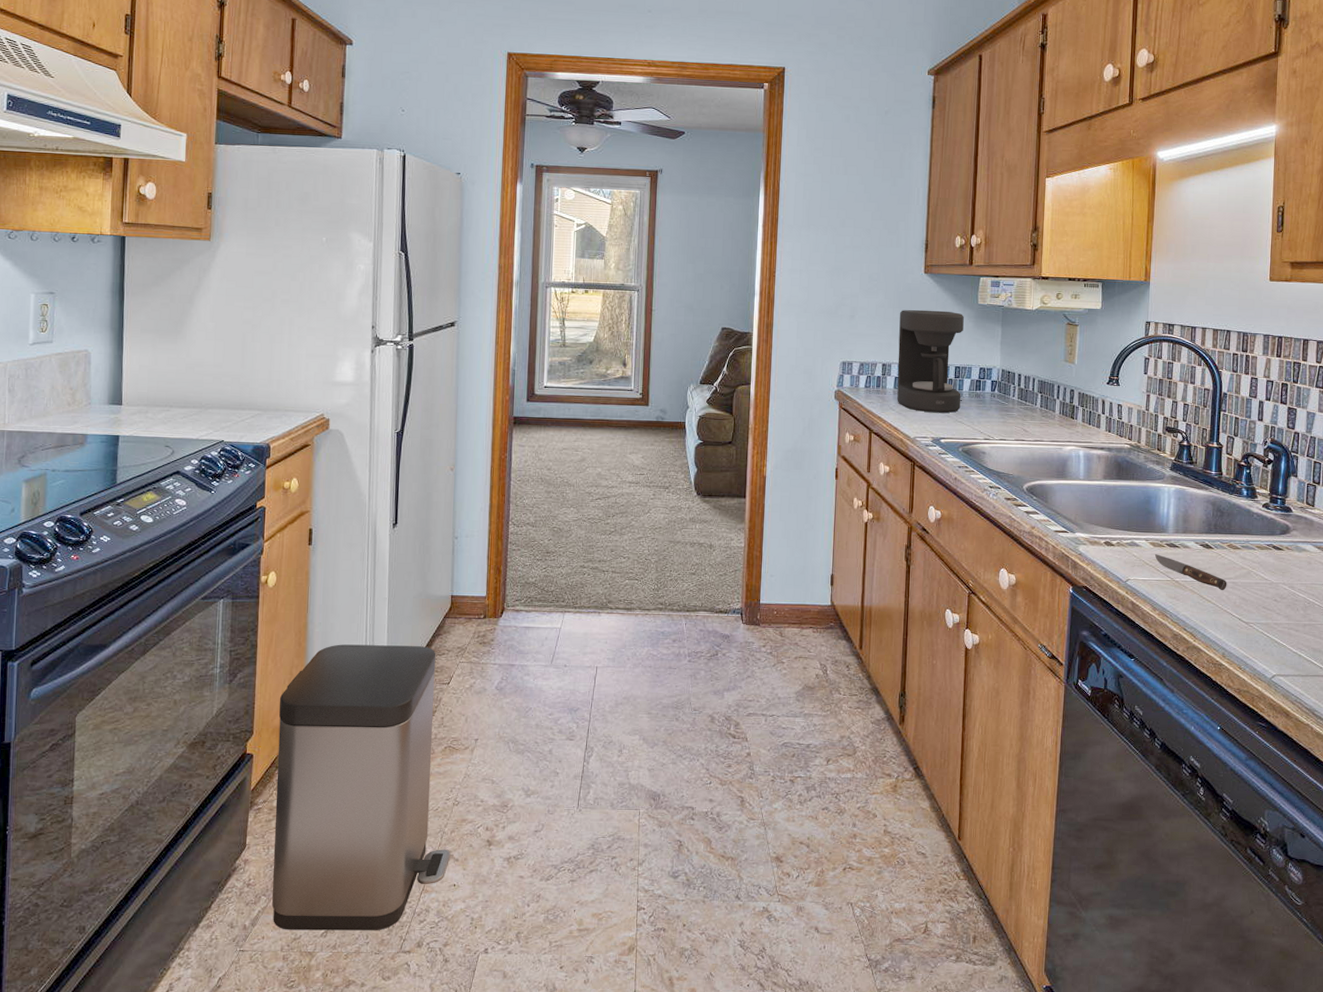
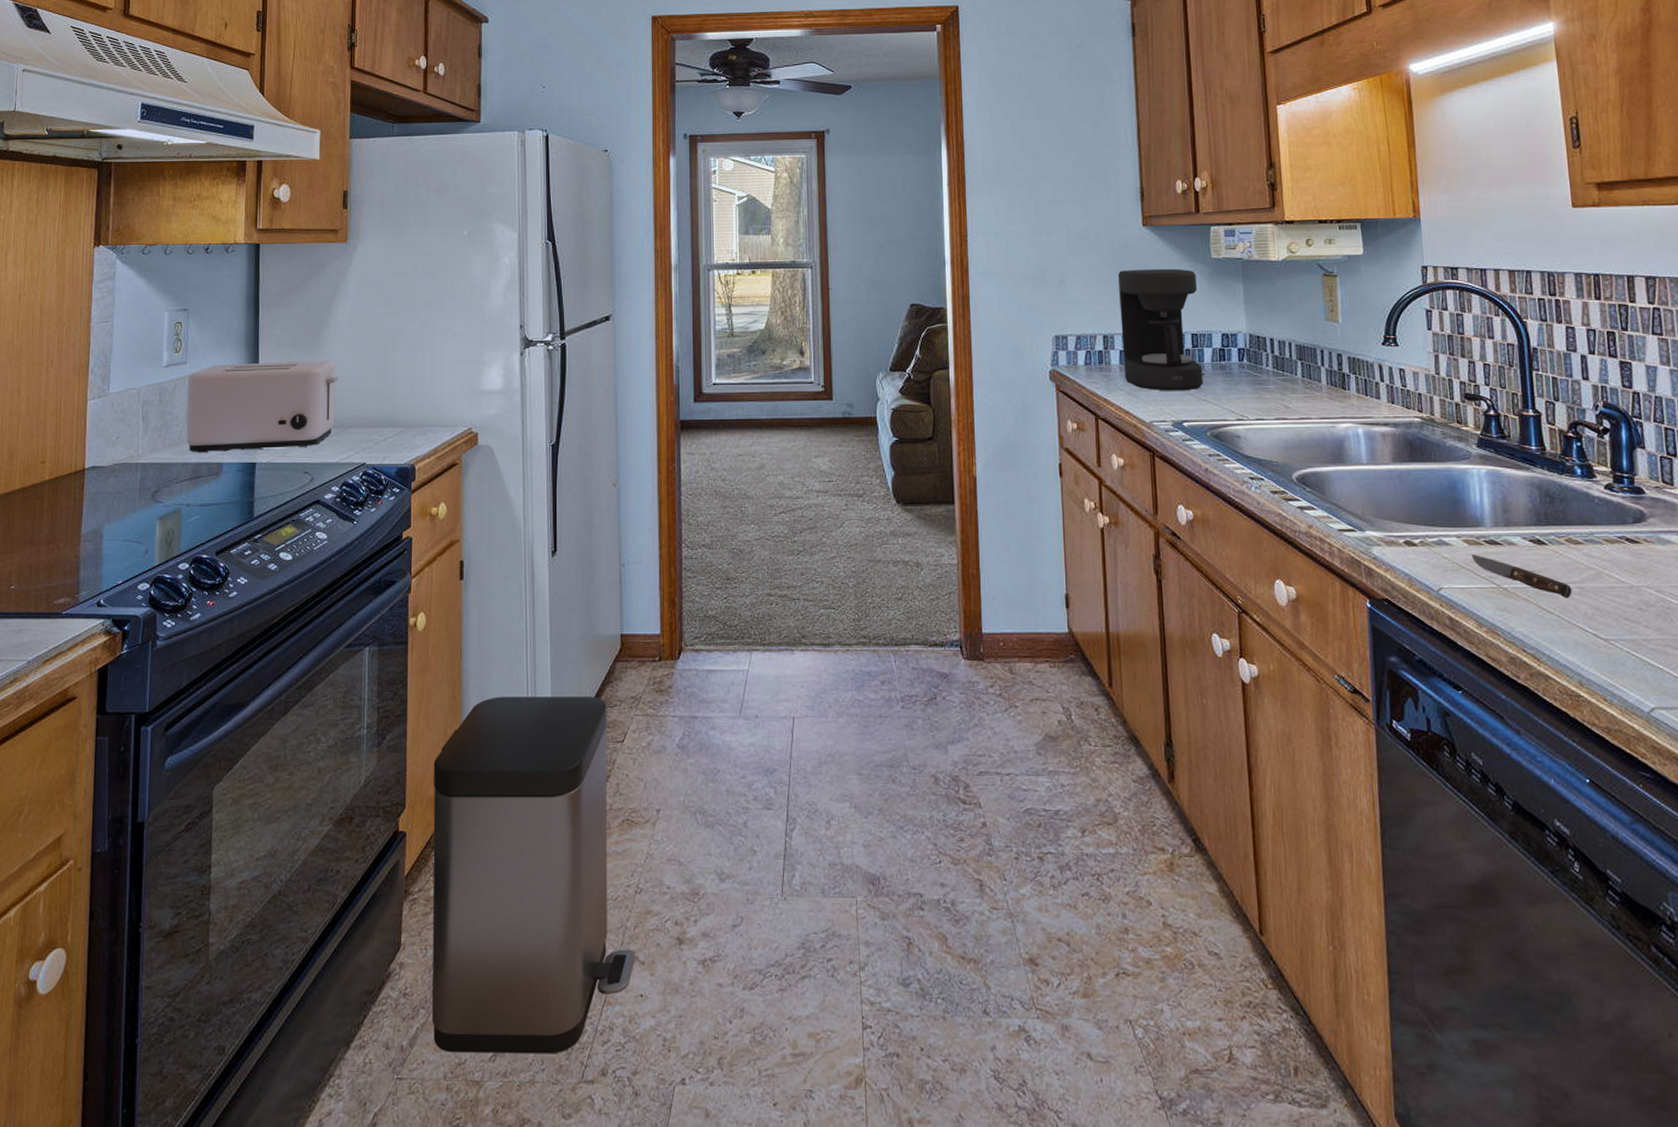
toaster: none [51,345,199,424] -> present [186,361,338,453]

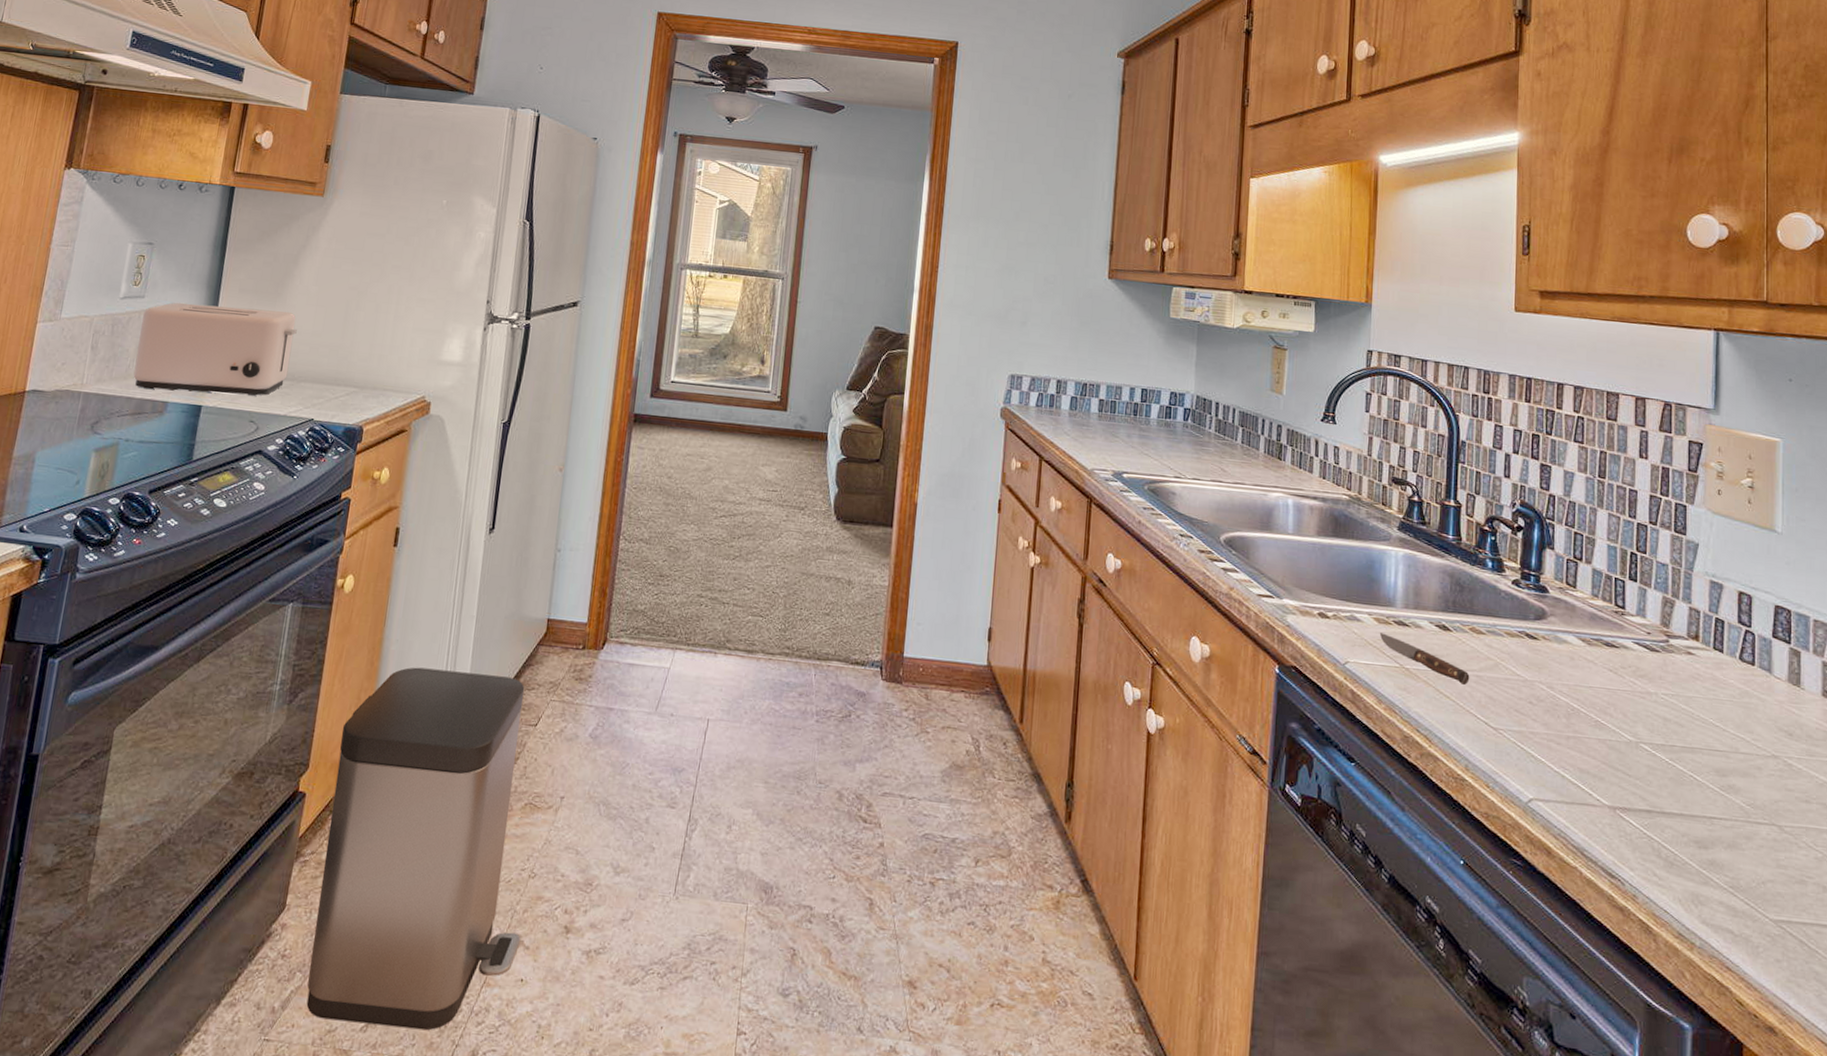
coffee maker: present [1118,268,1204,391] -> none [1073,319,1153,443]

